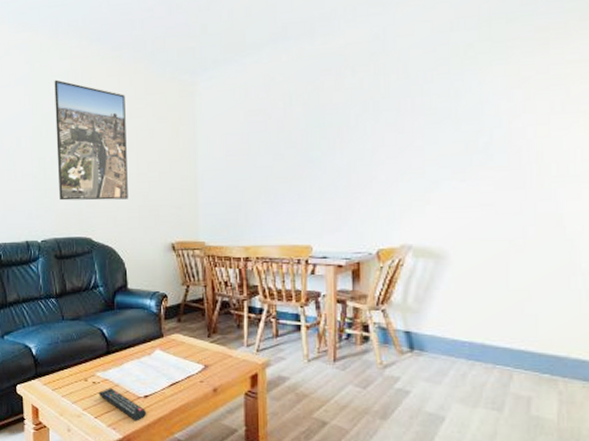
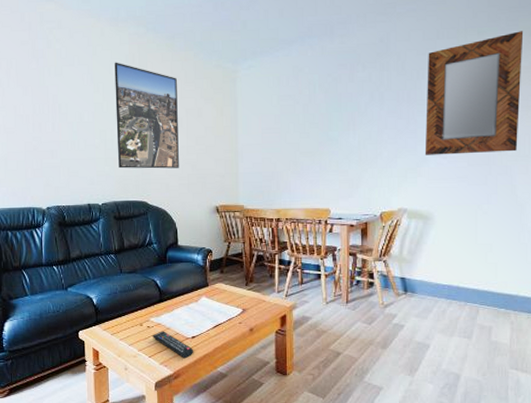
home mirror: none [435,14,572,178] -> present [424,31,524,155]

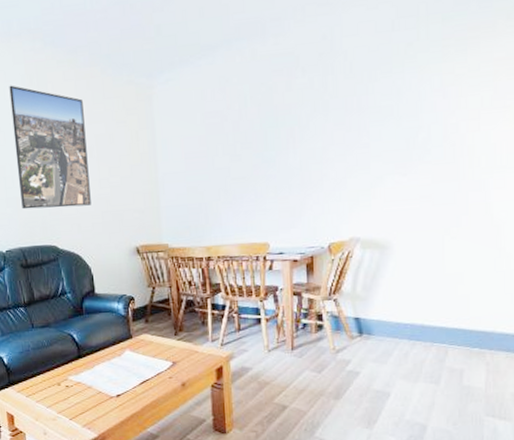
remote control: present [152,331,194,359] -> none [72,390,120,420]
home mirror: present [424,31,524,155] -> none [379,13,500,173]

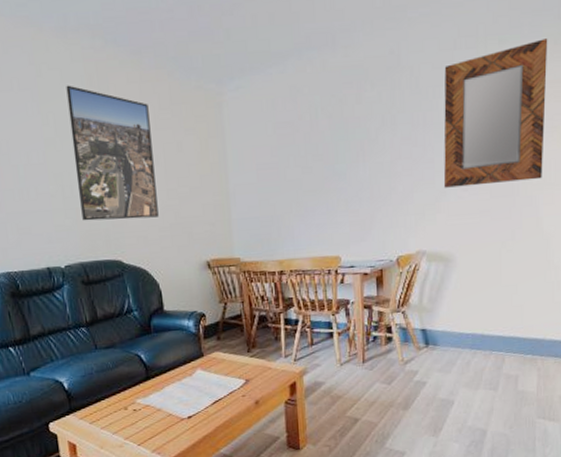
home mirror: none [379,13,500,173] -> present [443,38,548,188]

